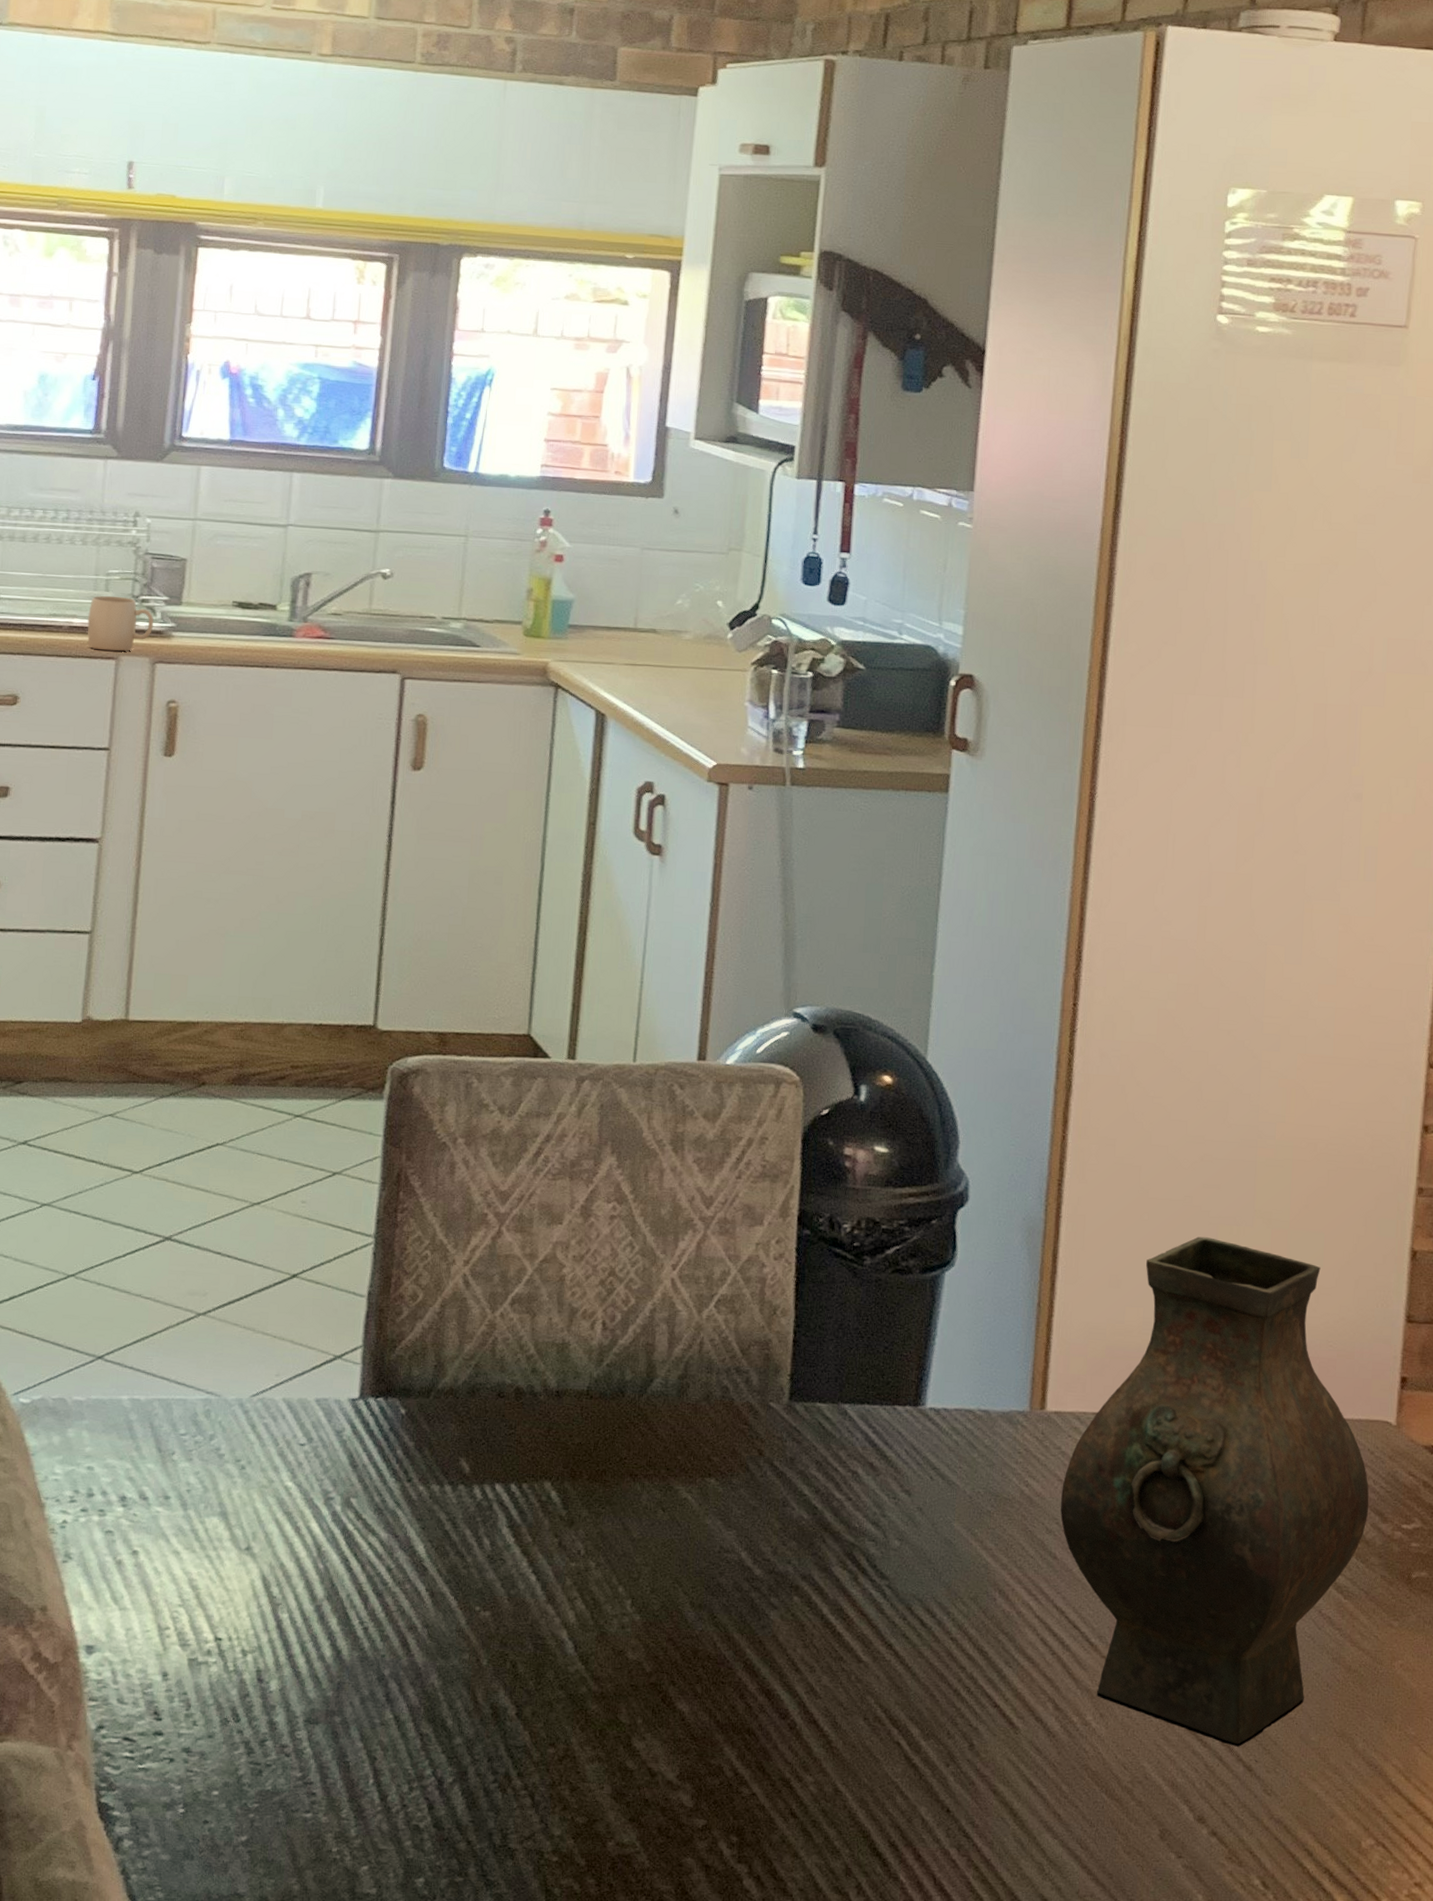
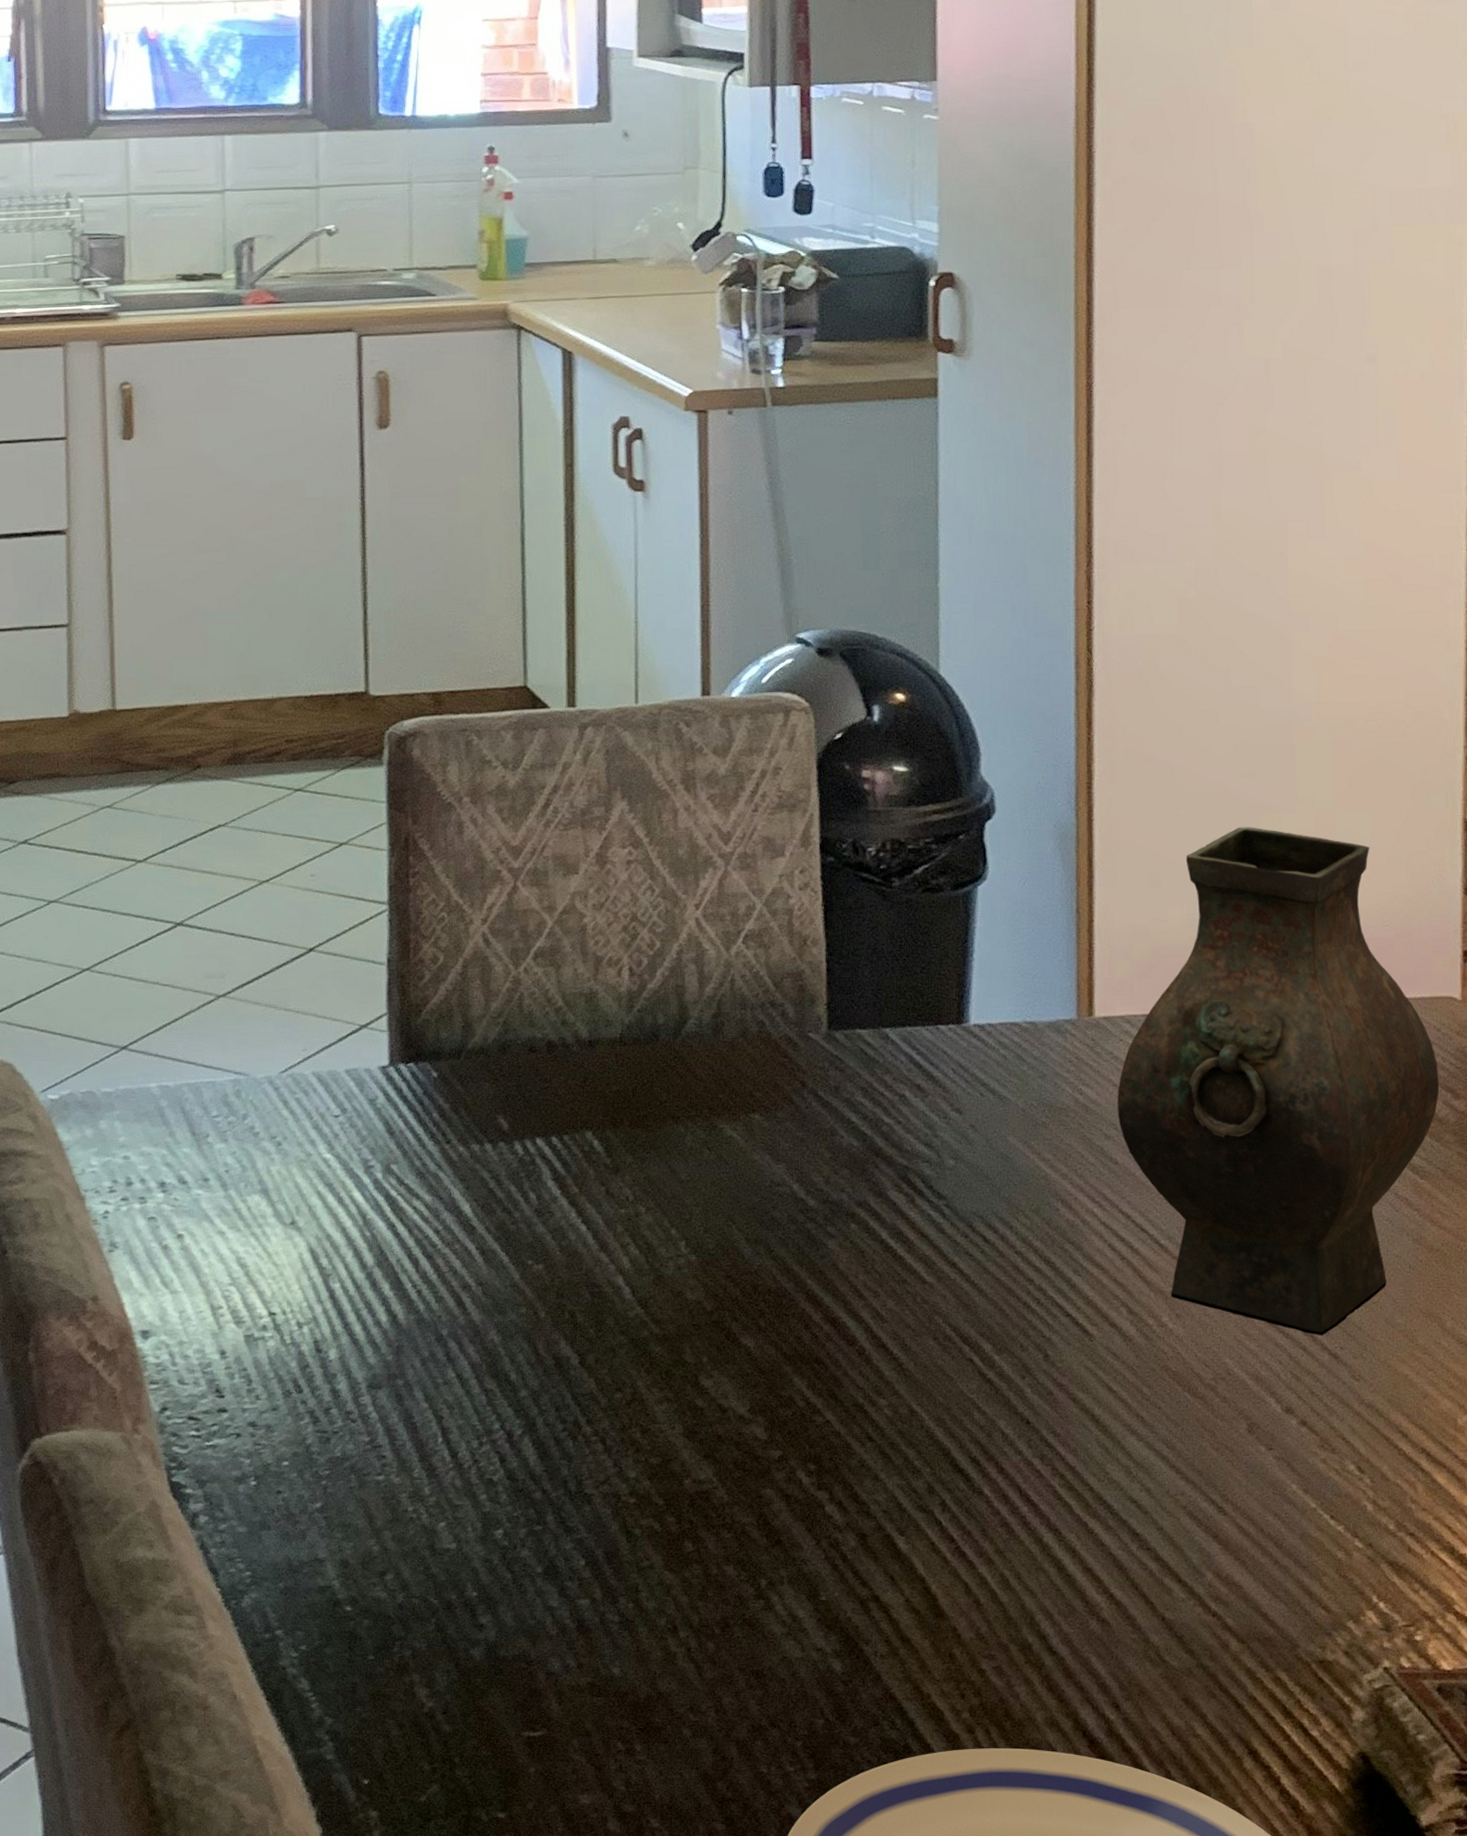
mug: present [87,595,154,652] -> none [30,281,98,339]

